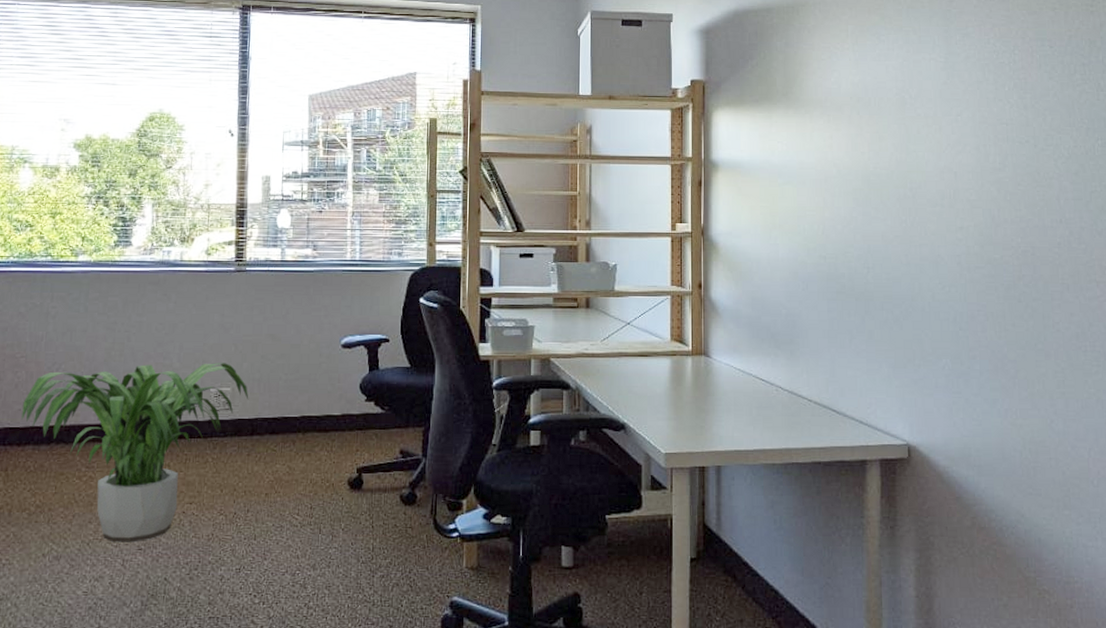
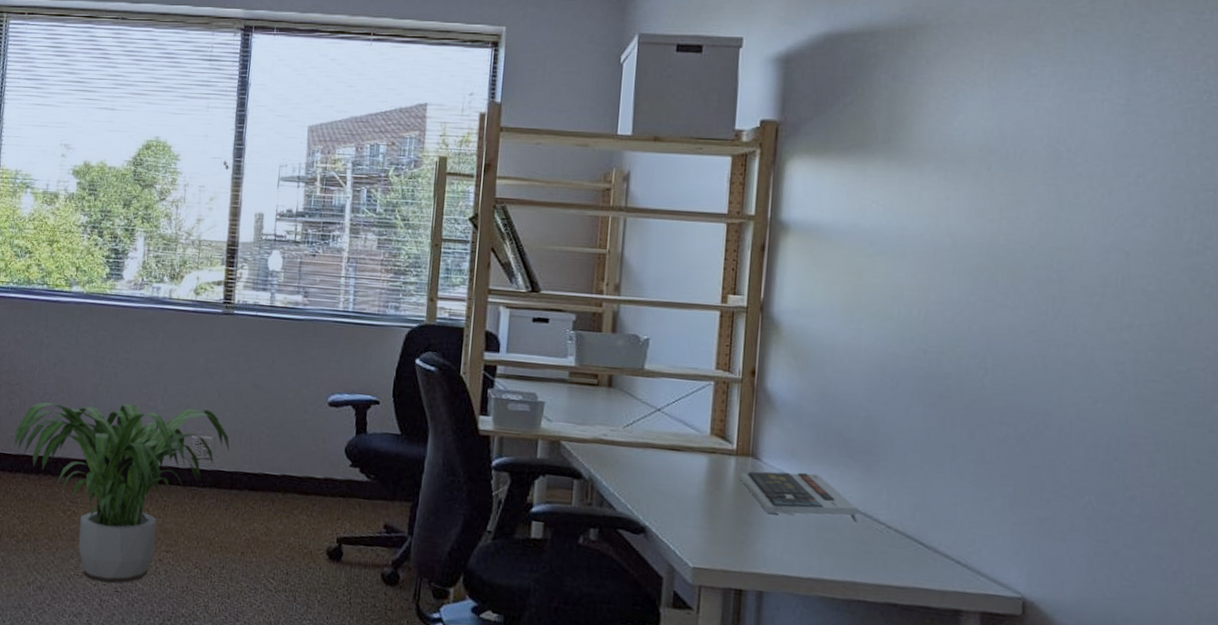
computer keyboard: none [695,364,788,401] -> present [739,471,861,524]

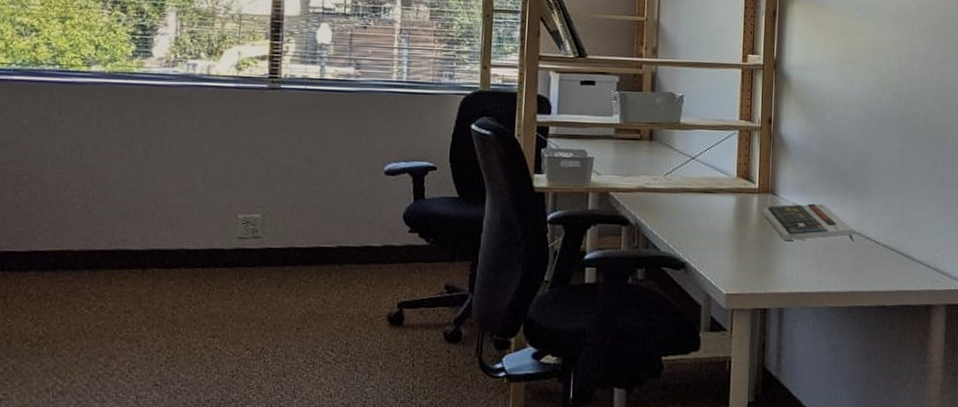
potted plant: present [14,402,230,584] -> none [23,187,281,378]

